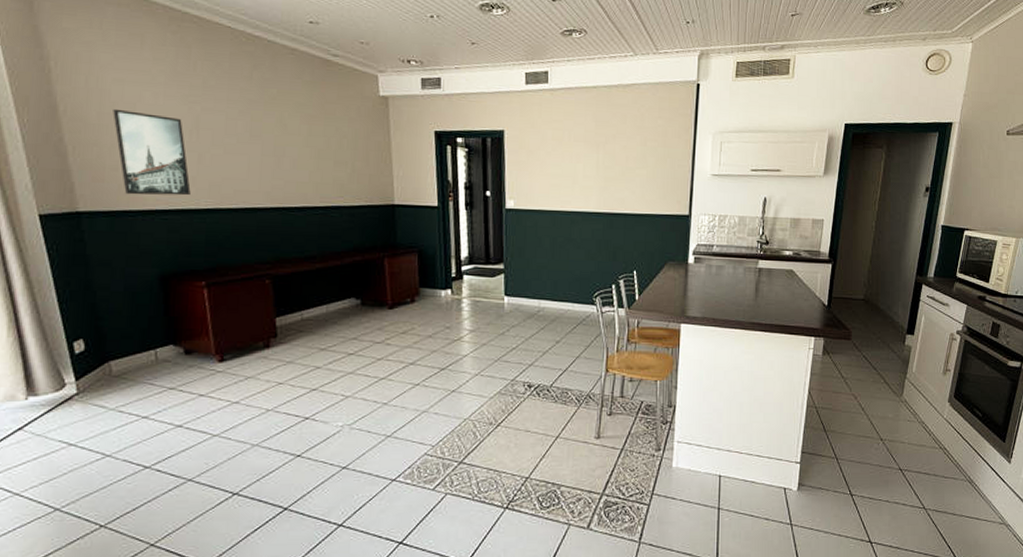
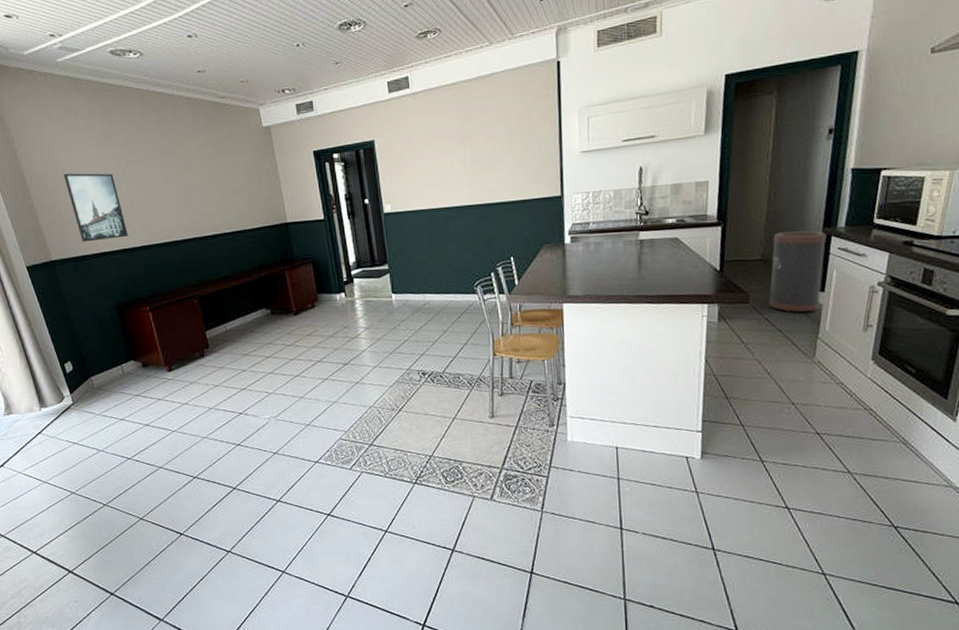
trash can: none [867,276,919,353] -> present [769,230,827,313]

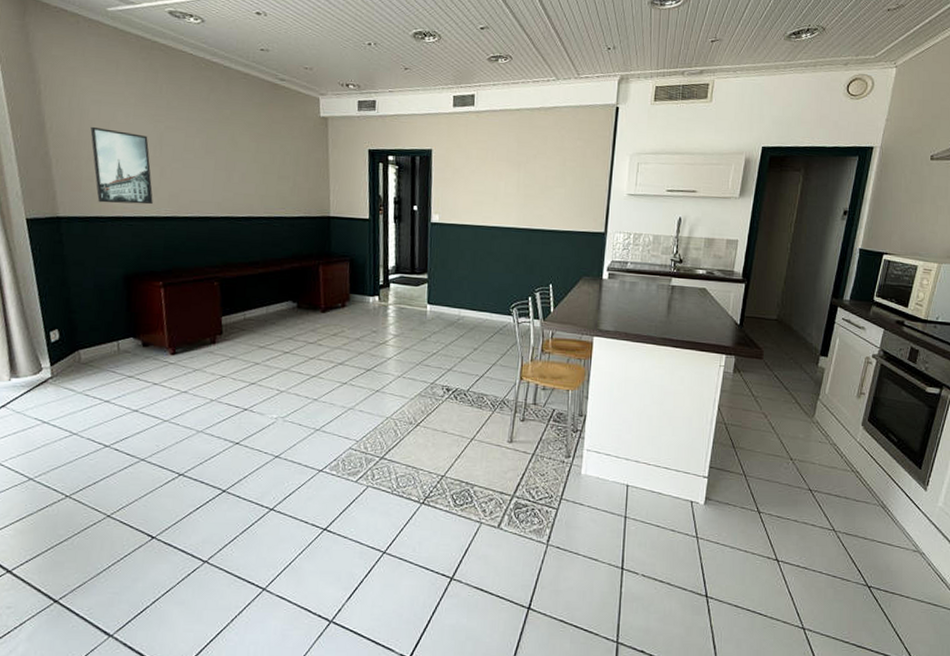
trash can: present [769,230,827,313] -> none [779,297,834,374]

